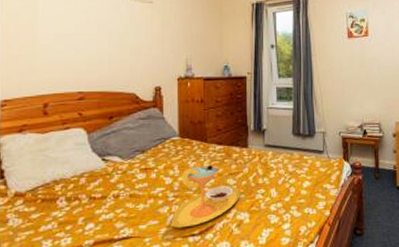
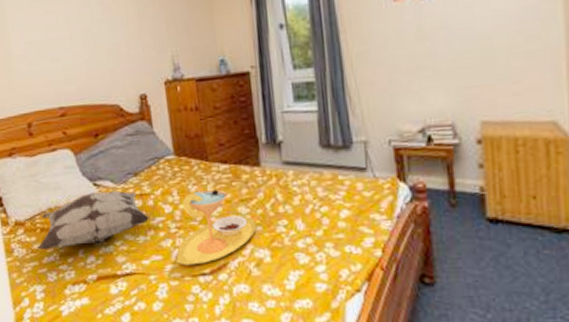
decorative pillow: none [35,164,152,220] -> present [37,190,151,250]

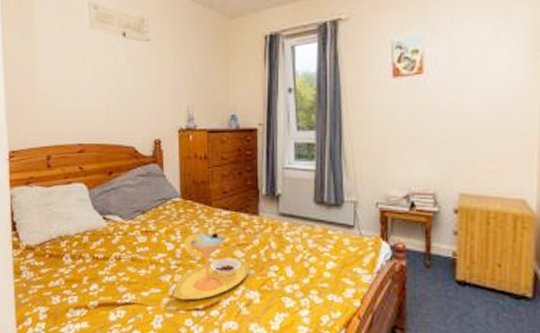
decorative pillow: present [37,190,151,250] -> none [44,224,153,275]

